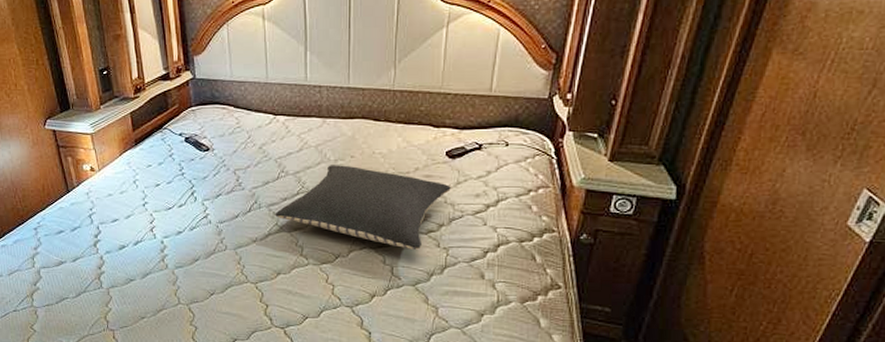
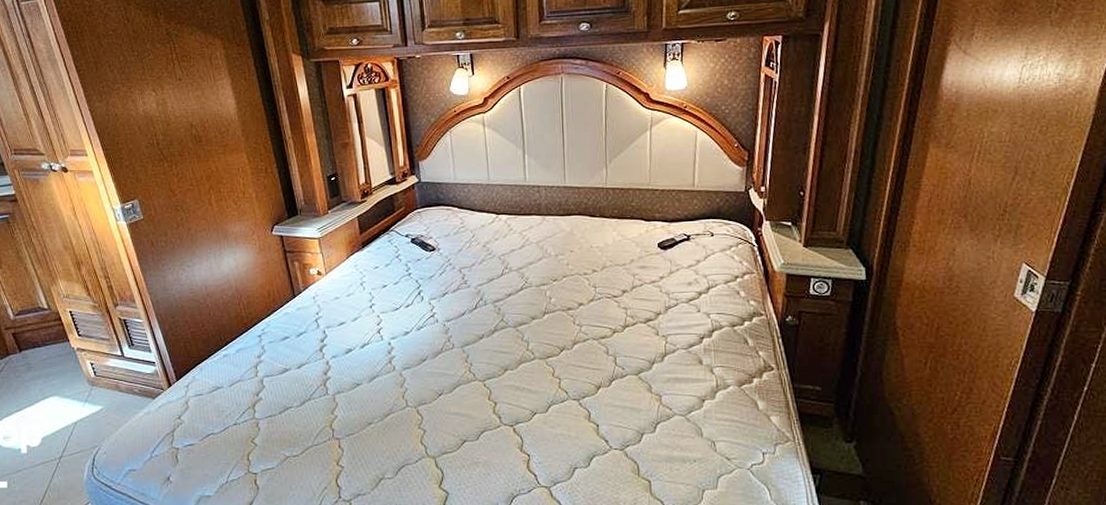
pillow: present [275,165,451,250] -> none [500,259,665,339]

